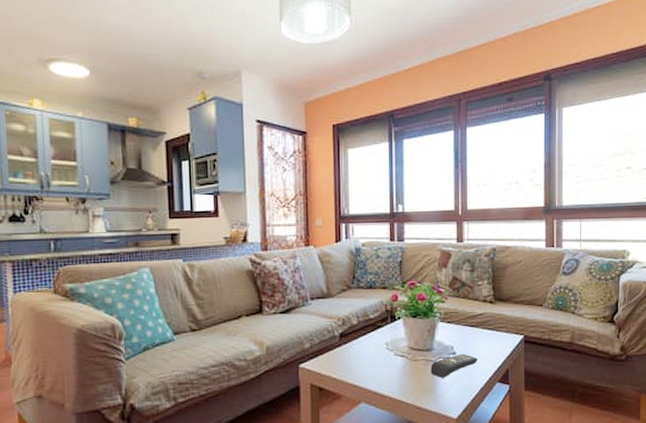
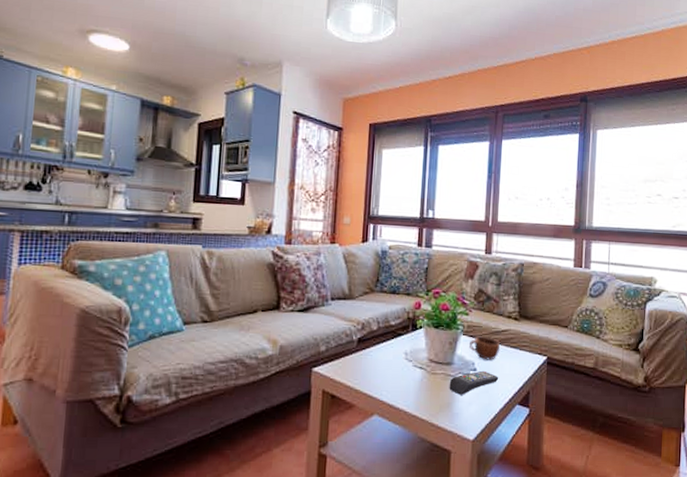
mug: none [448,321,478,344] -> present [469,336,501,360]

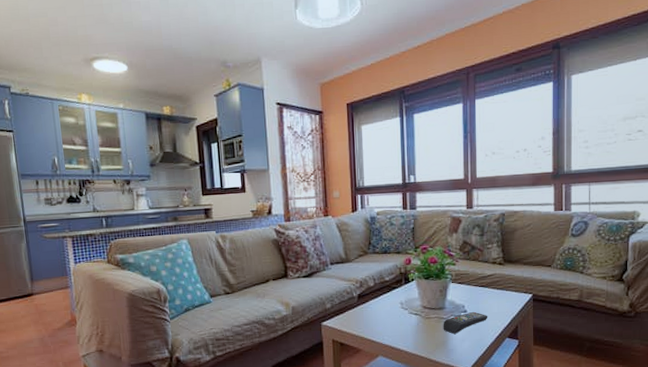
mug: present [469,336,501,360] -> none [459,282,488,302]

